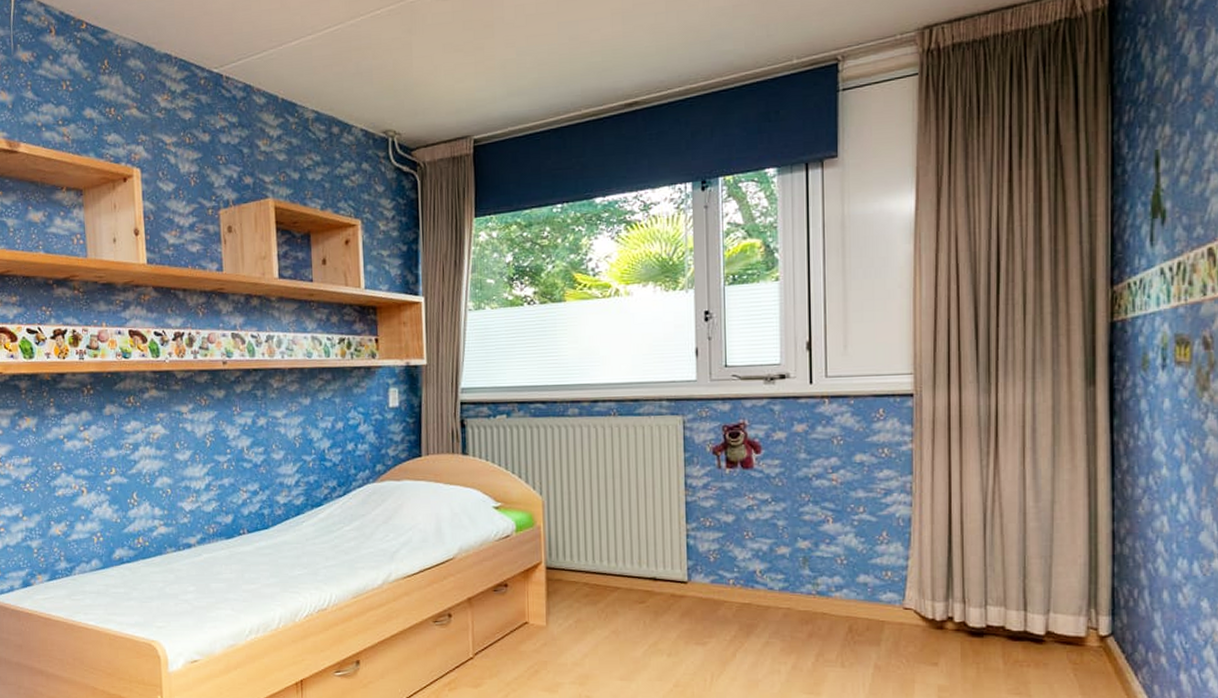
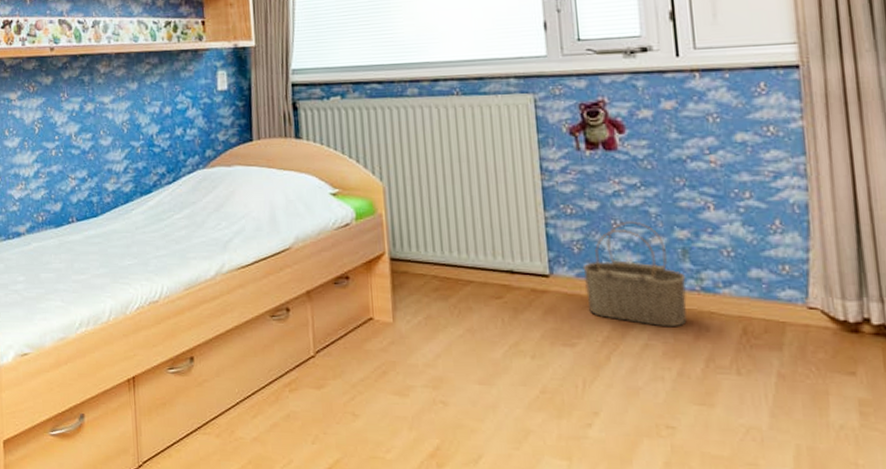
wicker basket: none [717,533,805,627] -> present [582,221,687,328]

